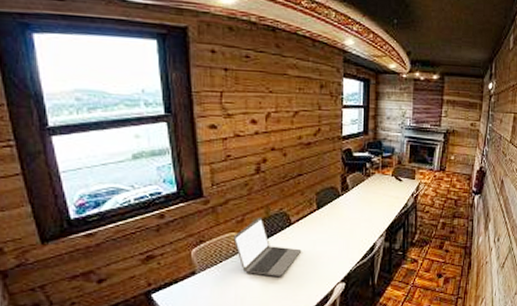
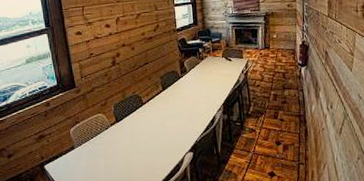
laptop: present [233,217,301,276] -> none [99,100,153,149]

